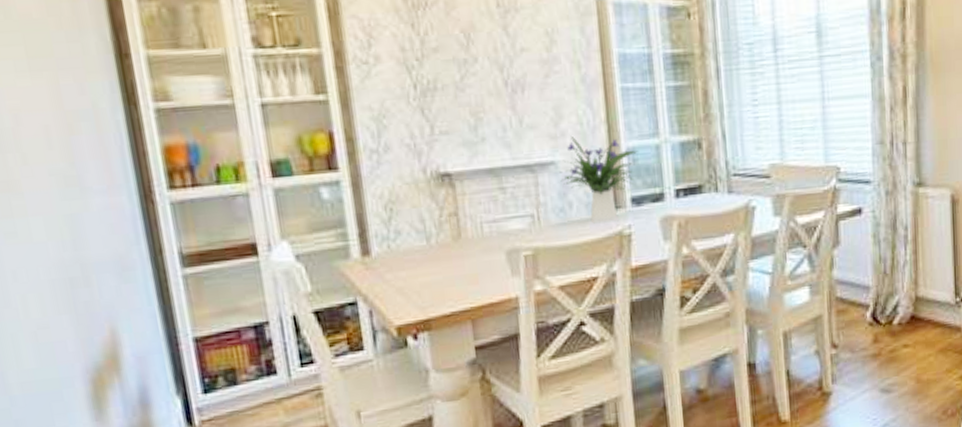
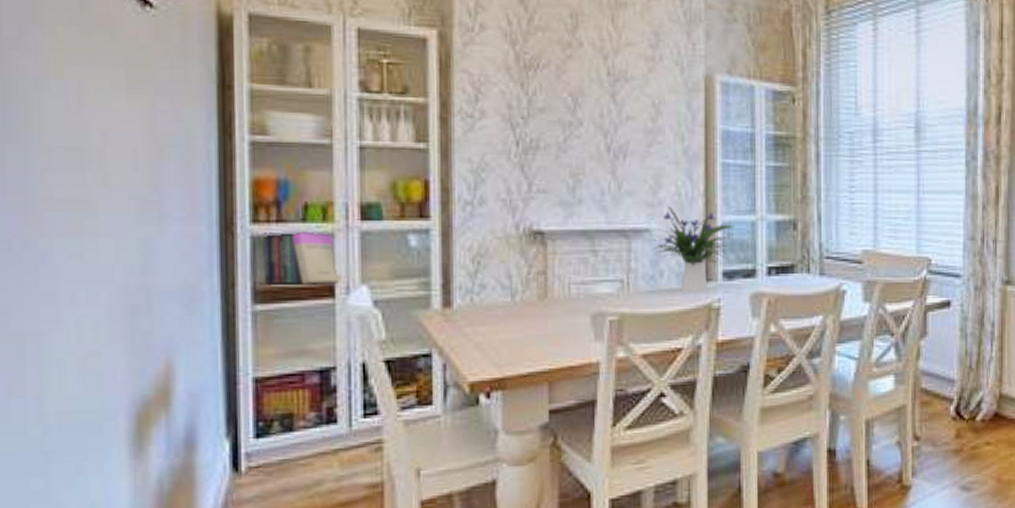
books: none [179,192,264,249] -> present [260,231,343,285]

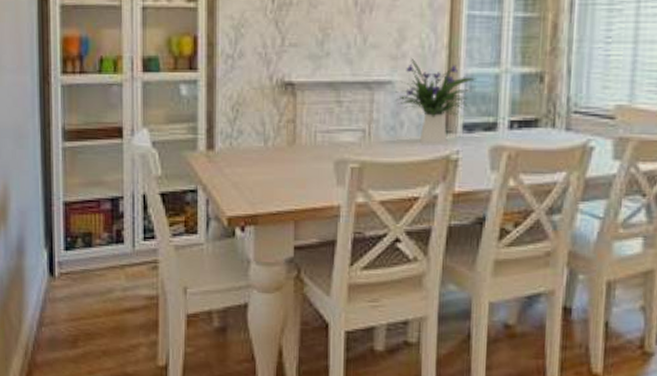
books: present [260,231,343,285] -> none [68,81,129,127]

